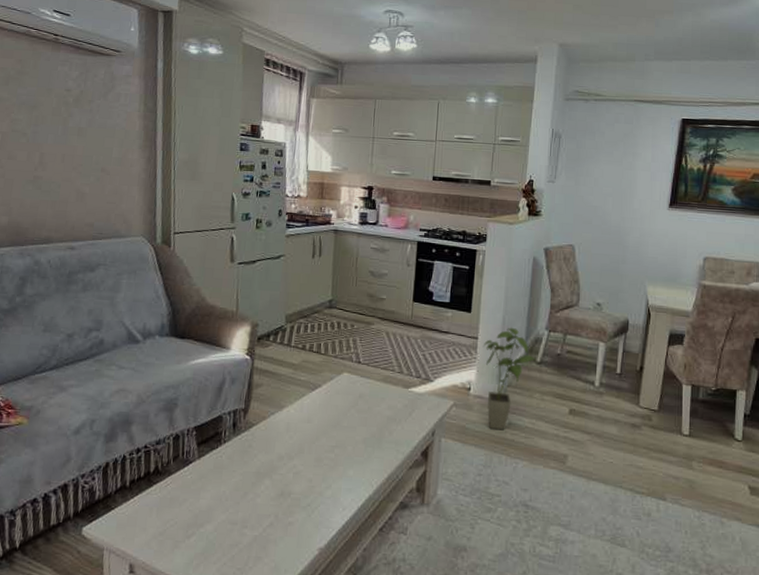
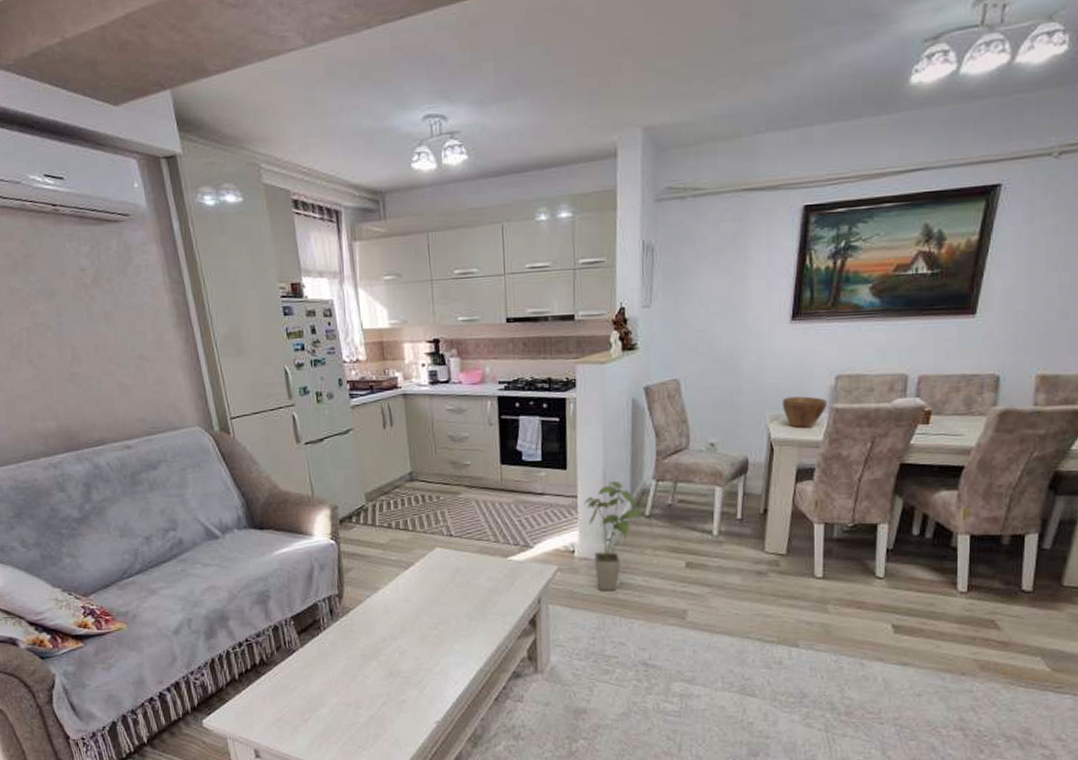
bowl: none [659,270,696,299] -> present [782,396,827,428]

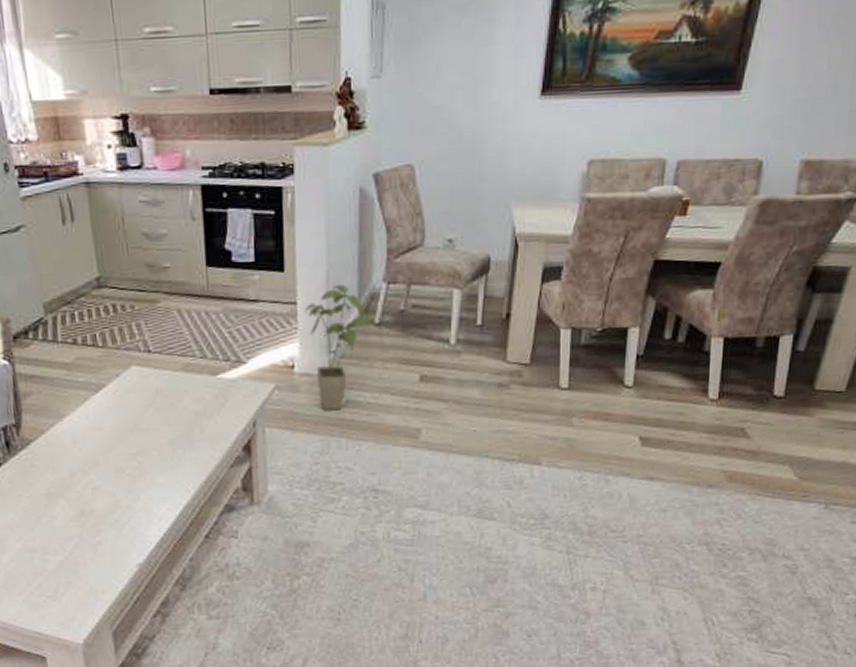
bowl: present [782,396,827,428] -> none [528,184,578,221]

